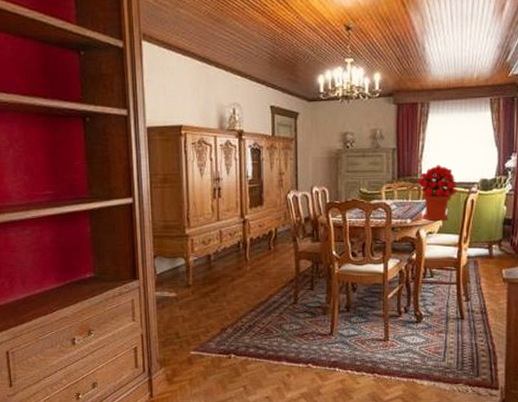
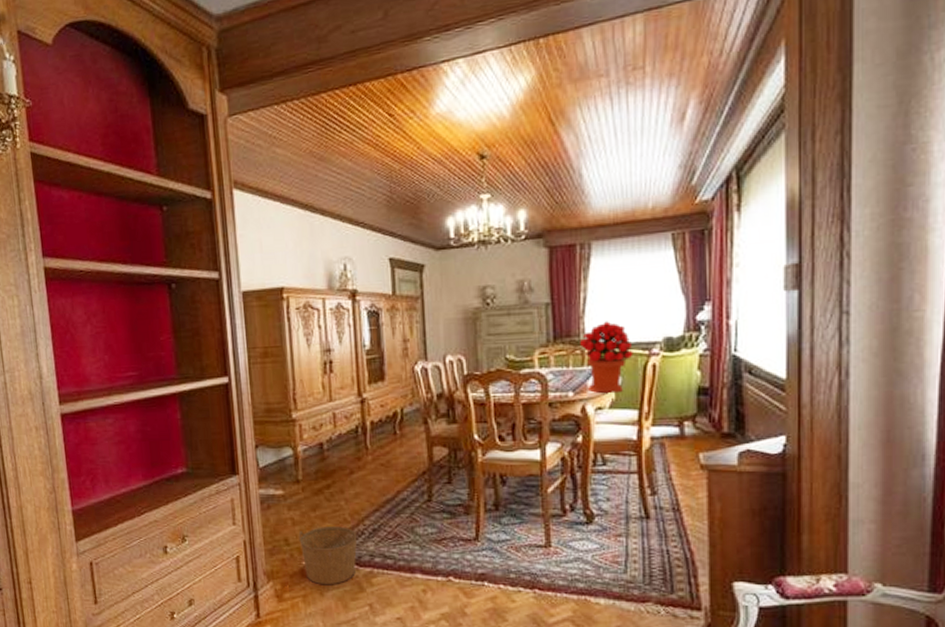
basket: none [187,323,236,371] -> present [298,526,357,585]

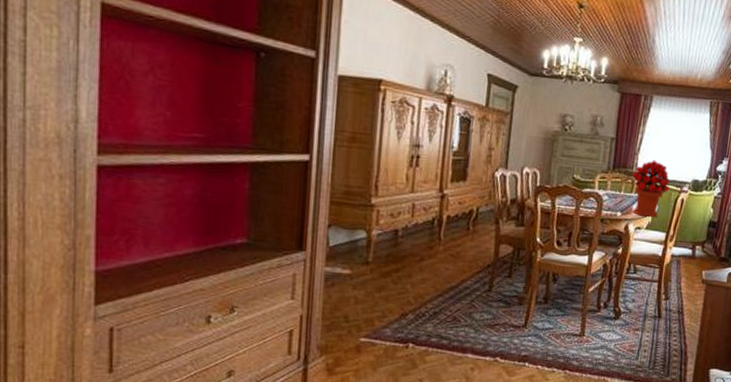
basket: present [298,526,357,585] -> none [359,307,418,361]

